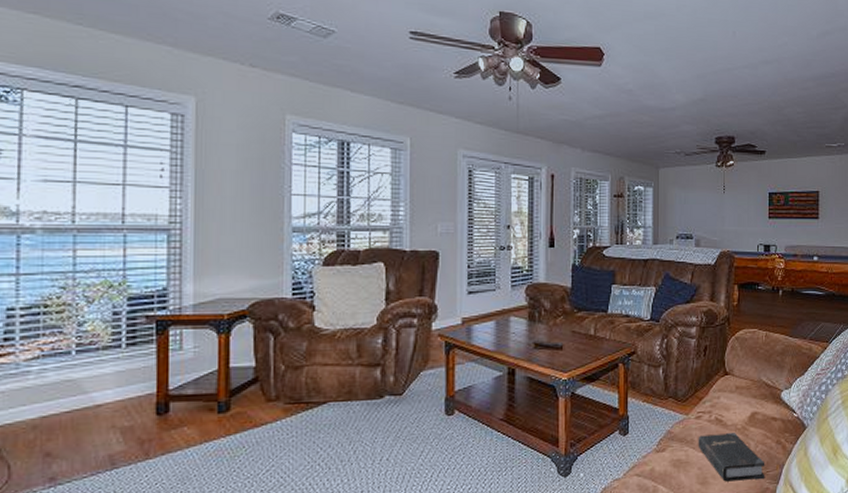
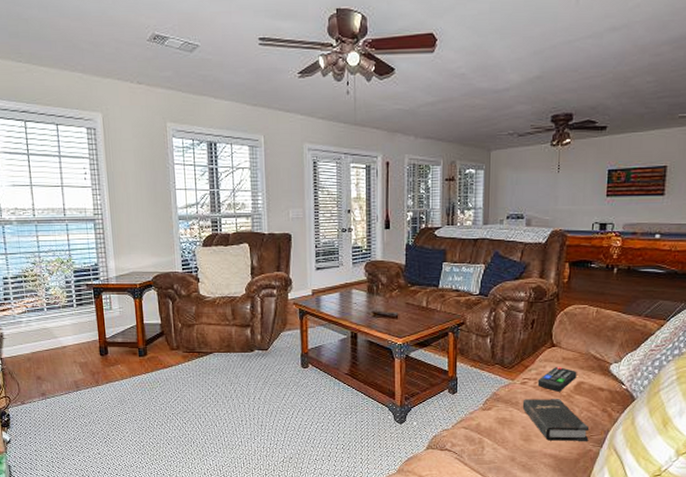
remote control: none [712,396,751,425] -> present [537,366,577,392]

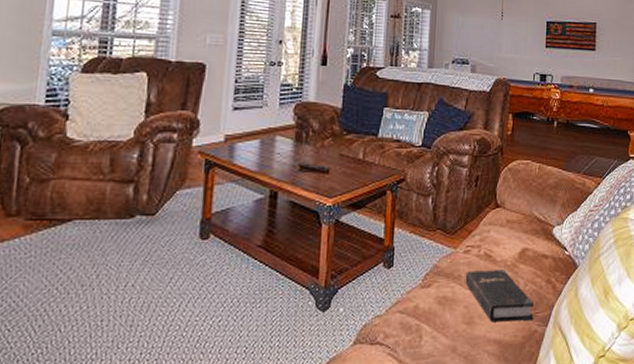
remote control: present [537,366,577,392] -> none [481,230,521,261]

